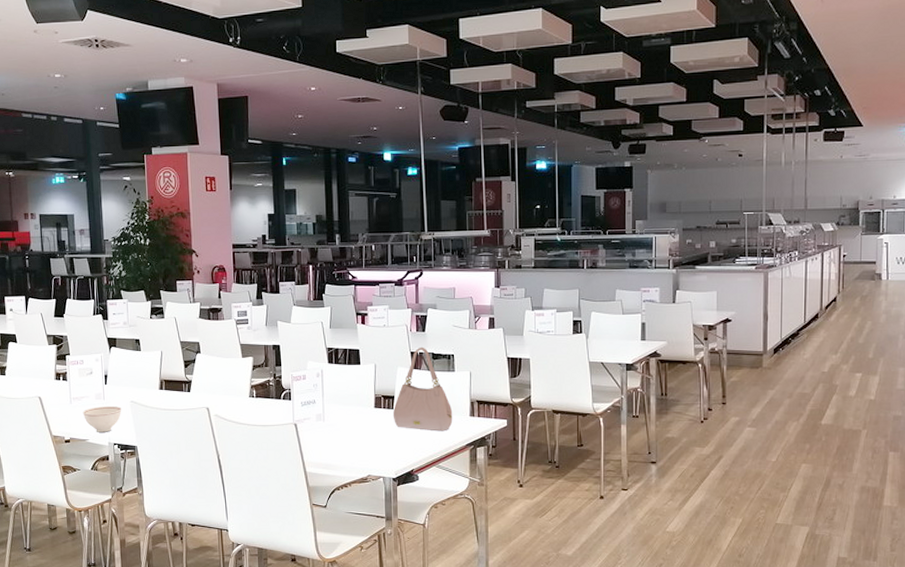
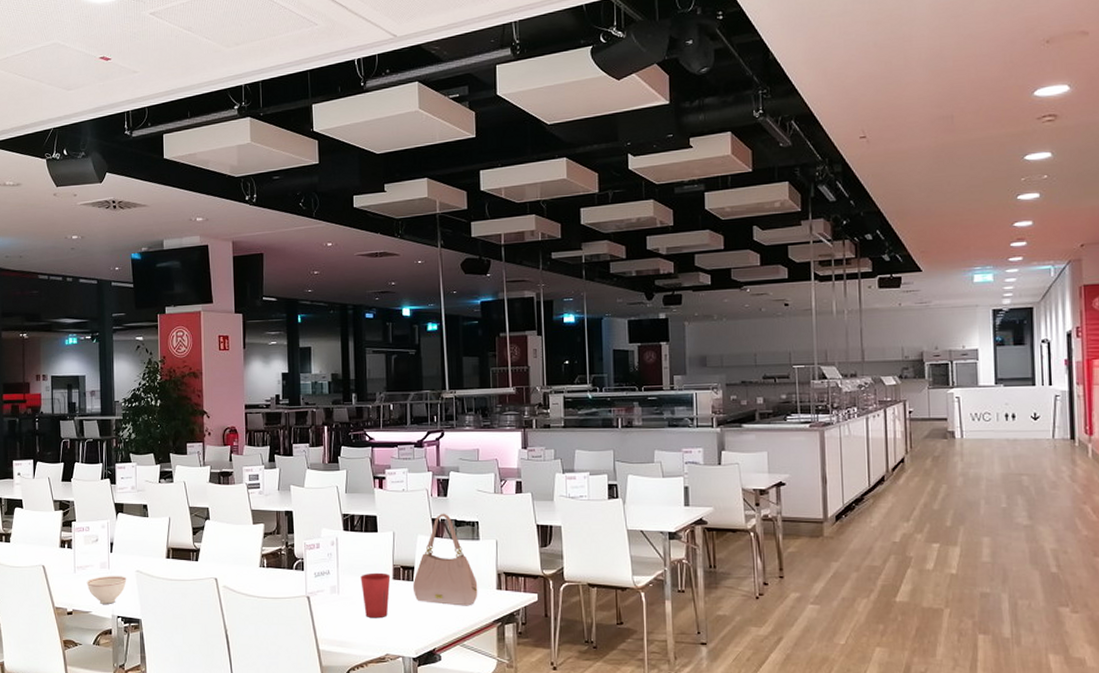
cup: none [344,401,372,443] -> present [360,572,391,619]

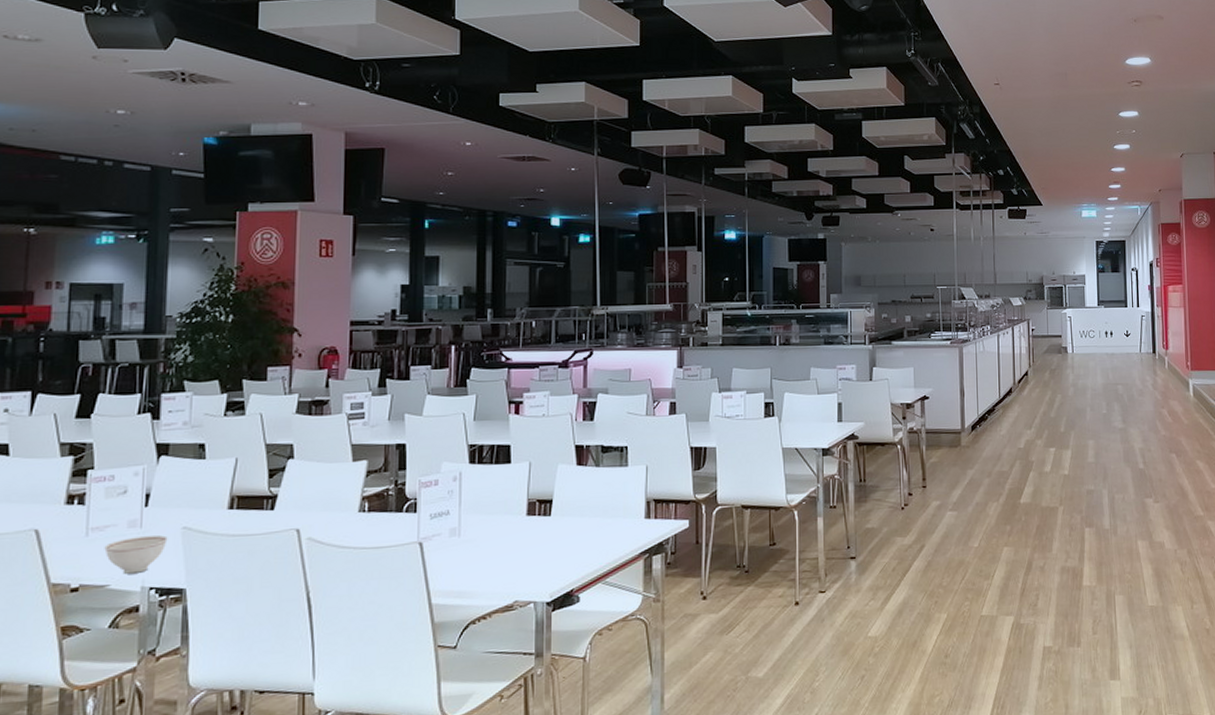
cup: present [360,572,391,619] -> none [487,508,524,562]
handbag: present [412,513,478,606] -> none [549,438,624,540]

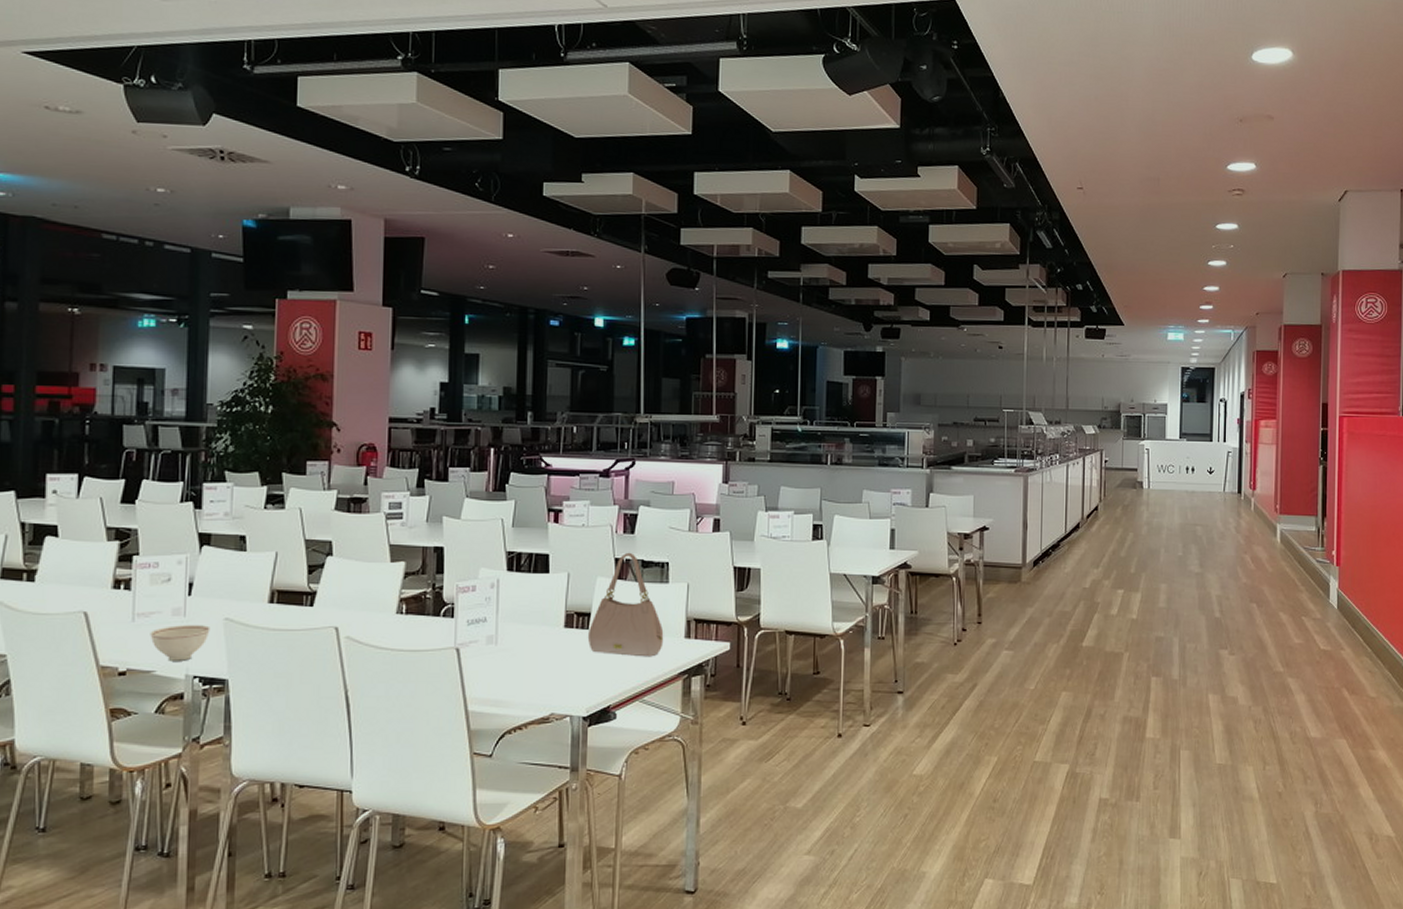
handbag: none [549,438,624,540] -> present [587,552,664,657]

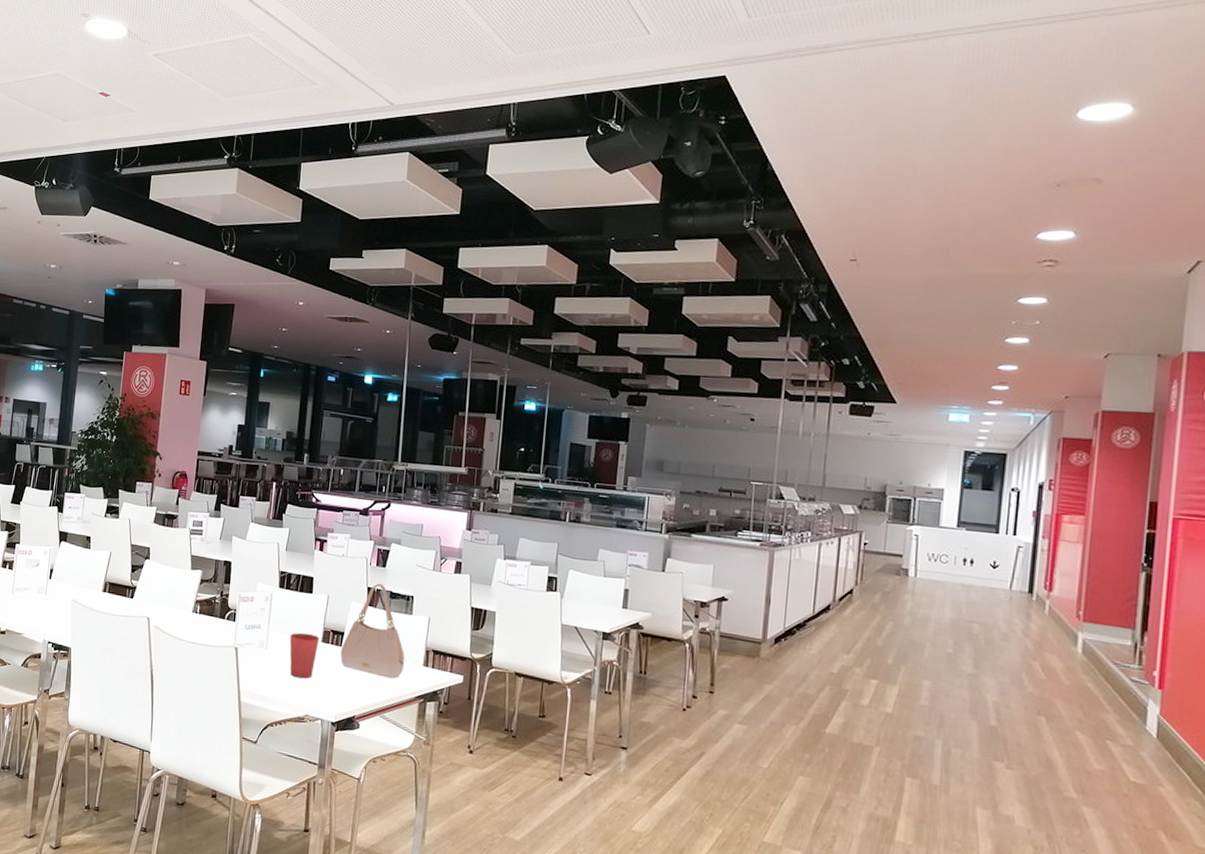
bowl: present [150,625,210,661] -> none [22,600,62,629]
cup: none [525,619,562,673] -> present [289,632,320,679]

